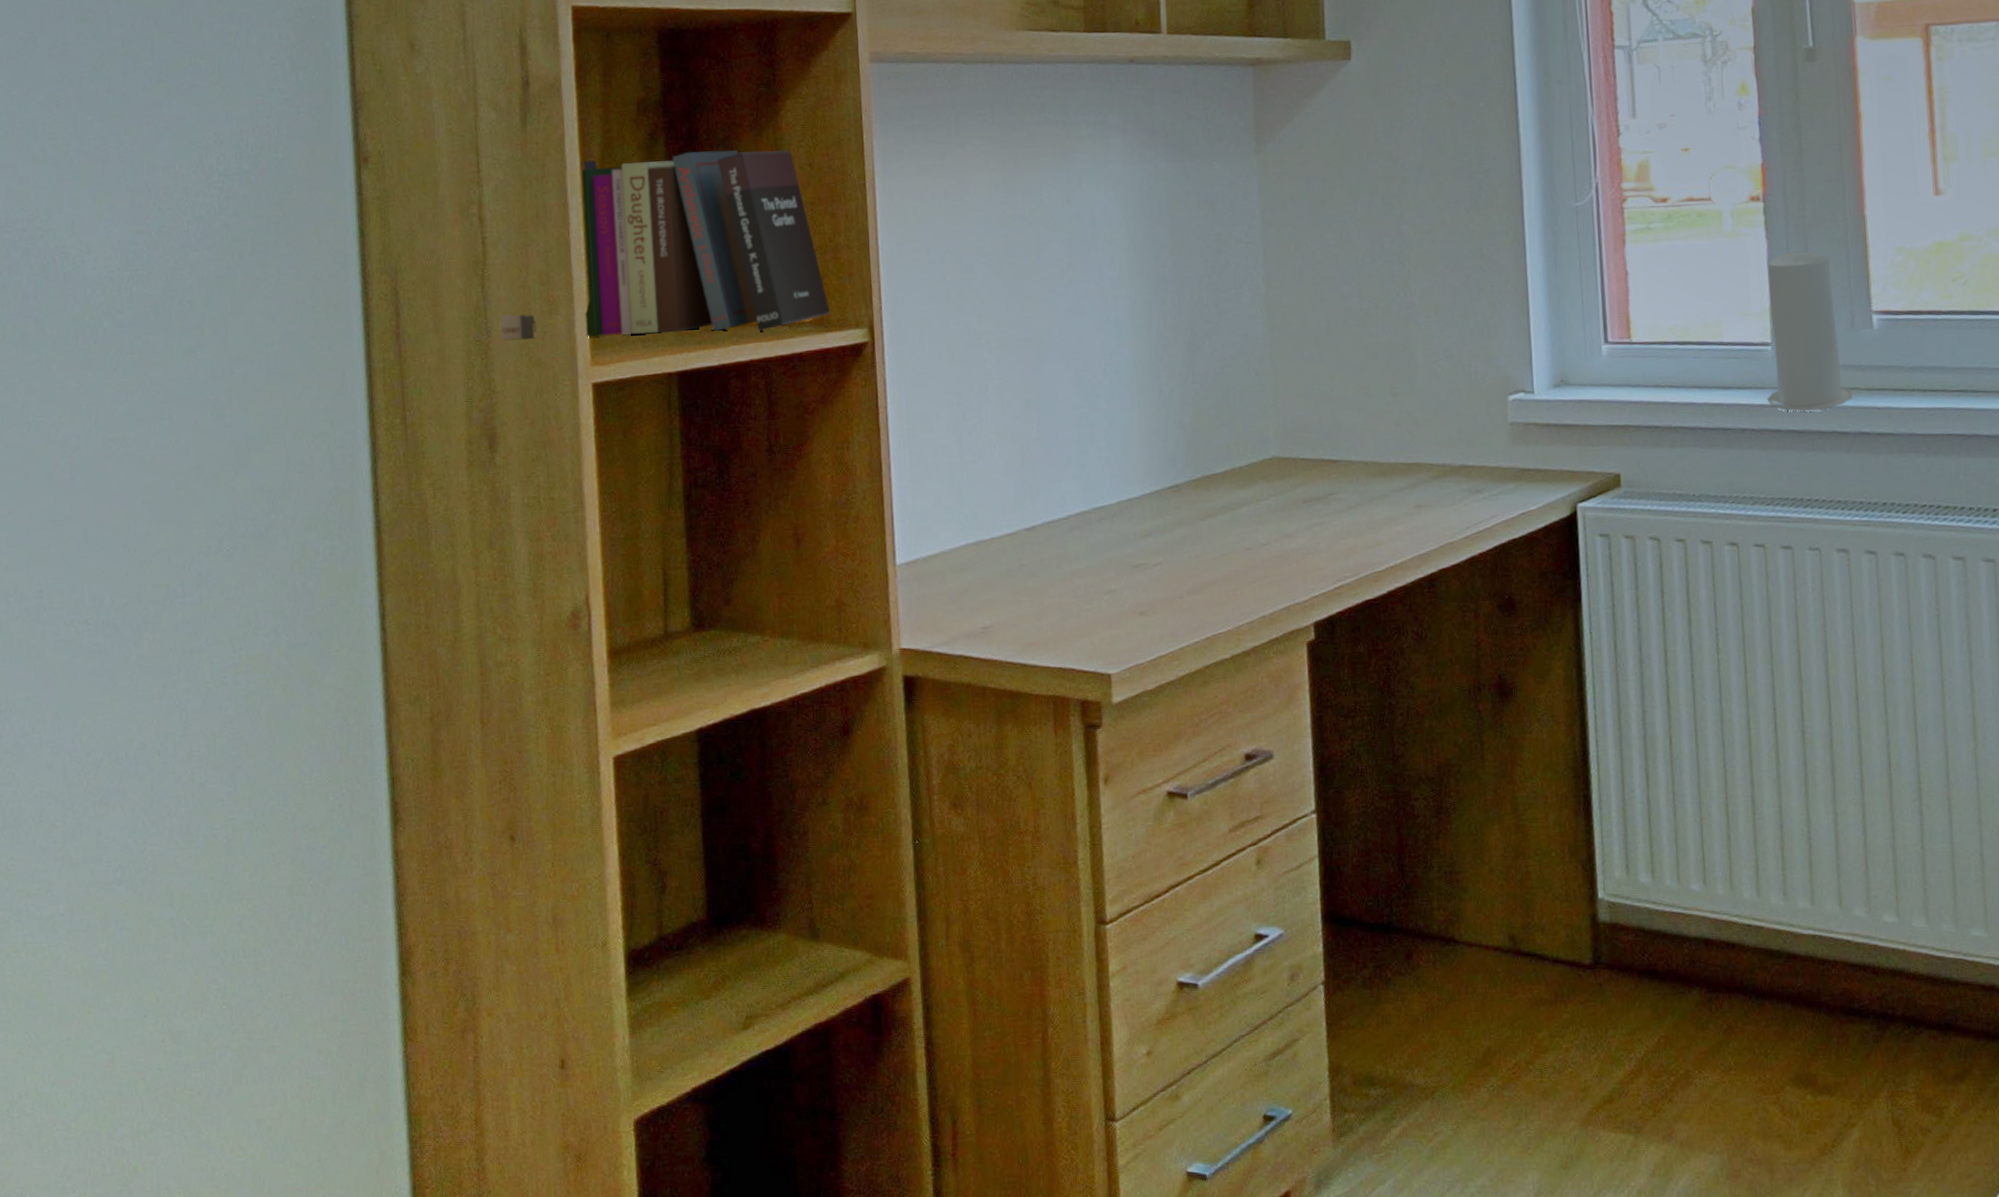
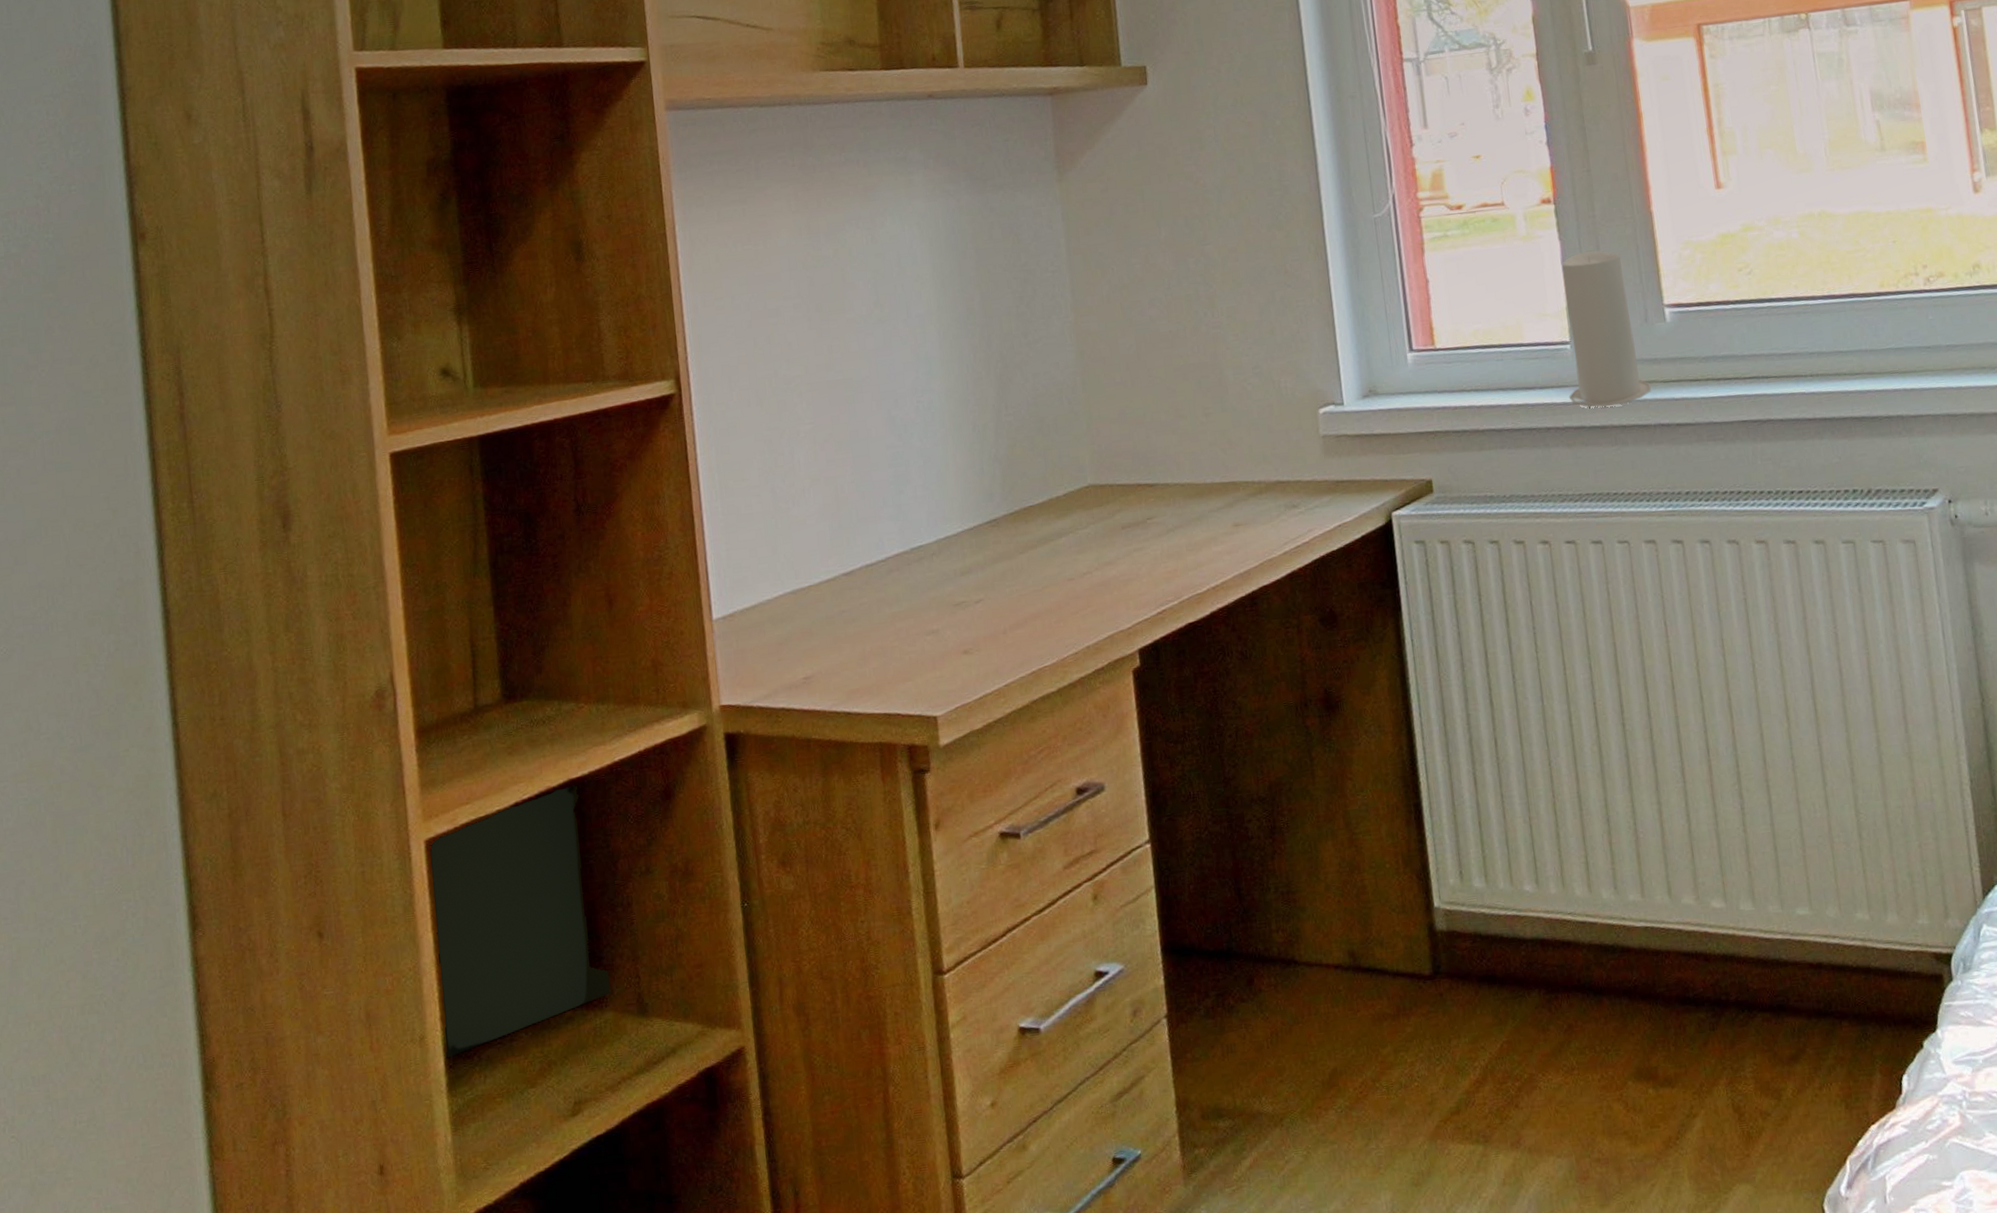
books: present [501,150,831,341] -> none [291,203,635,415]
binder: none [618,715,784,966] -> present [430,785,611,1059]

